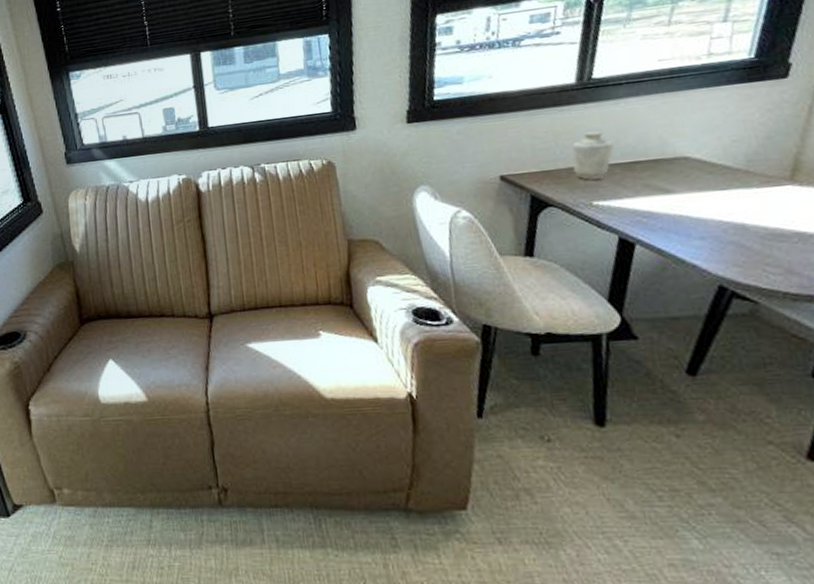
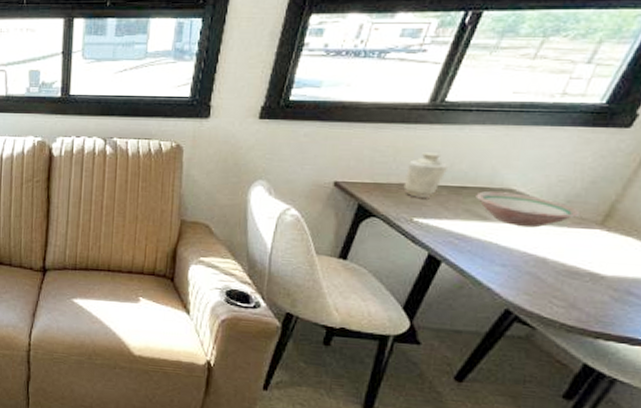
bowl: none [651,160,767,194] -> present [475,191,581,228]

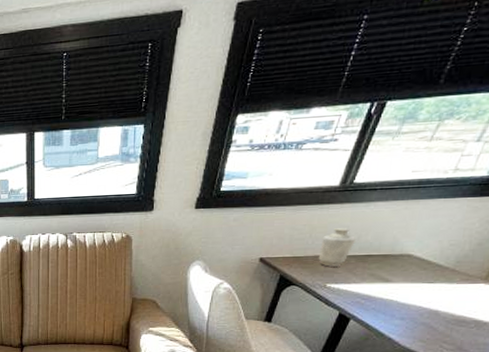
bowl: present [475,191,581,228] -> none [379,257,468,286]

